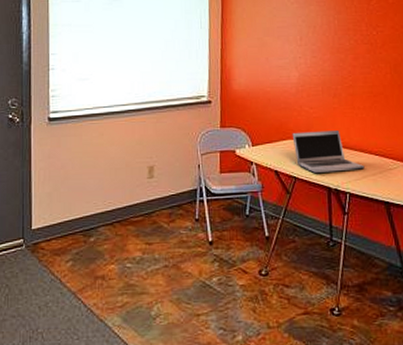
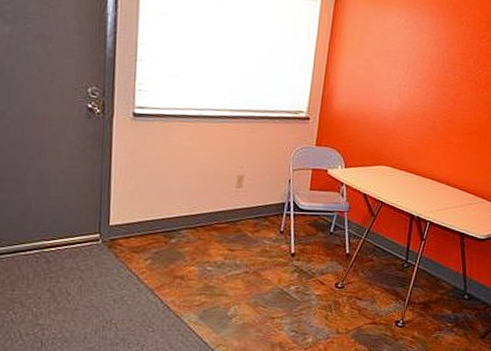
laptop: present [292,130,365,173] -> none [385,159,448,202]

